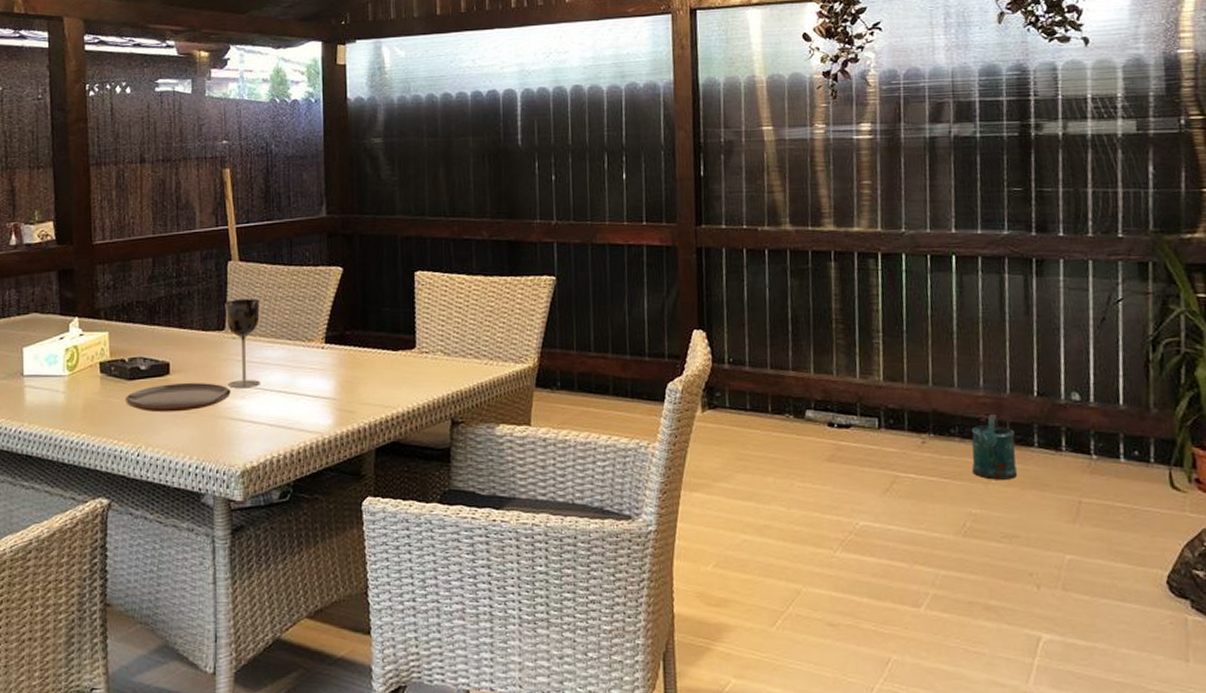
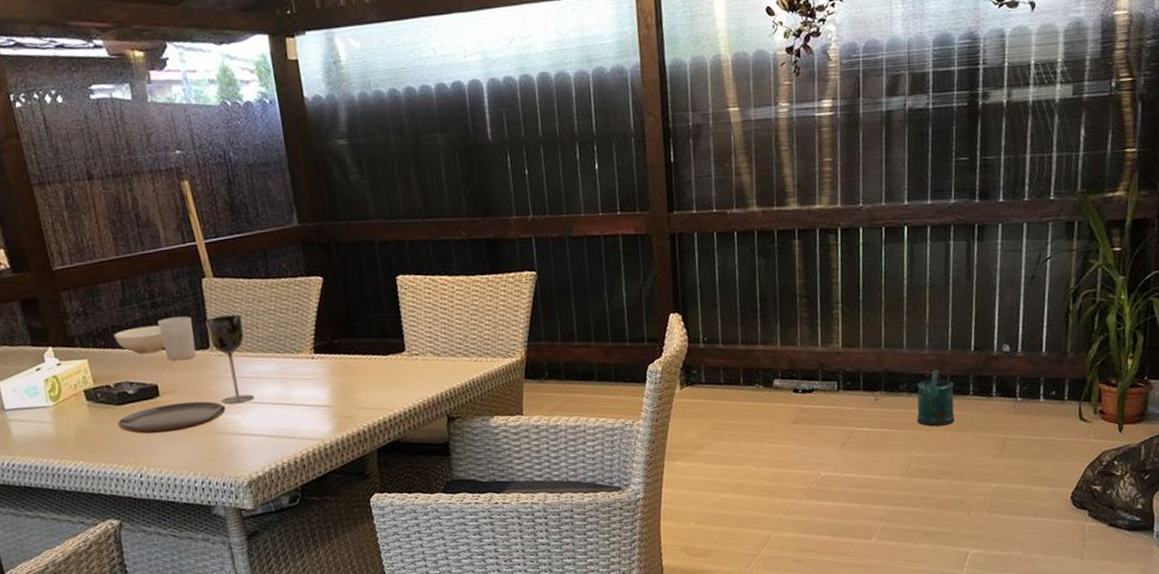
bowl: none [137,303,183,332] -> present [113,325,166,355]
candle holder: none [179,297,213,340] -> present [157,316,197,361]

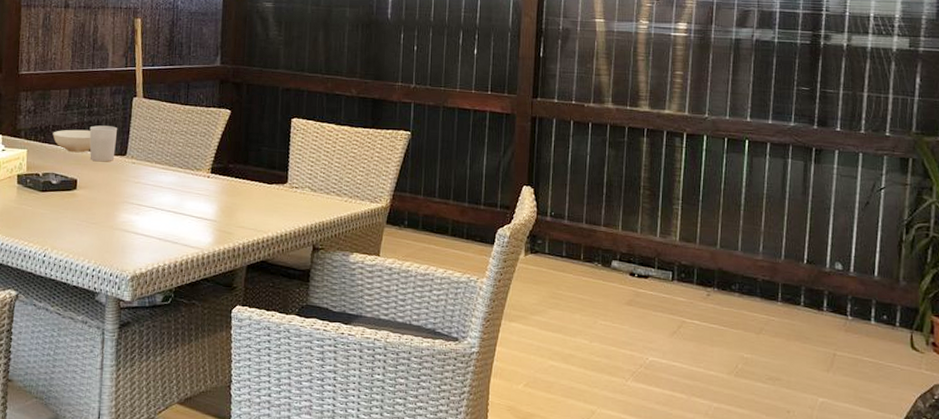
plate: present [117,401,226,434] -> none [36,197,128,222]
wine glass: present [205,315,255,404] -> none [125,130,158,206]
watering can: present [916,370,954,427] -> none [747,276,785,332]

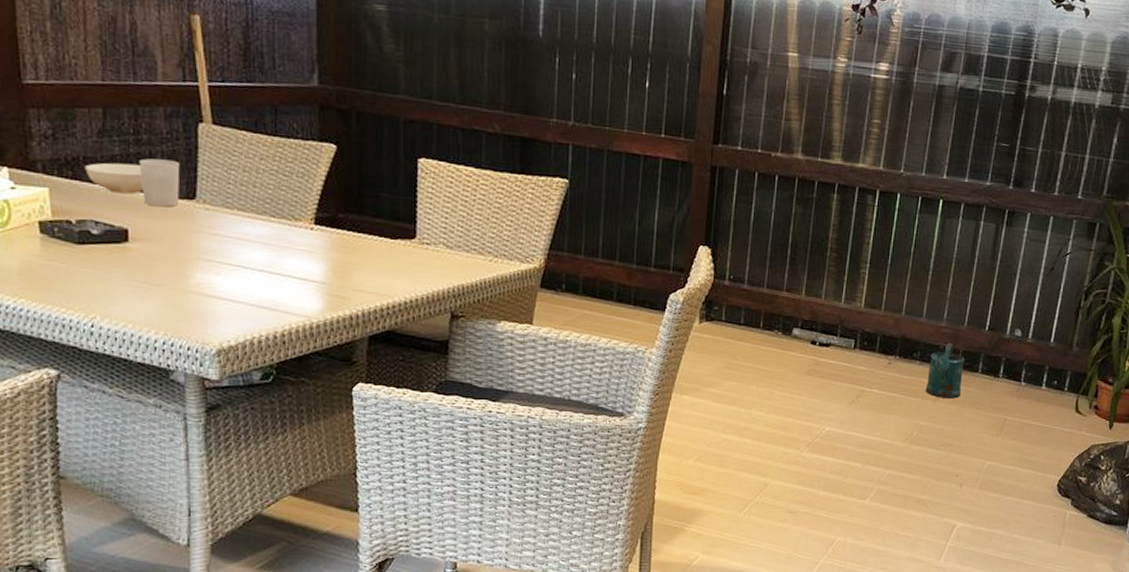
watering can: none [747,276,785,332] -> present [925,343,964,399]

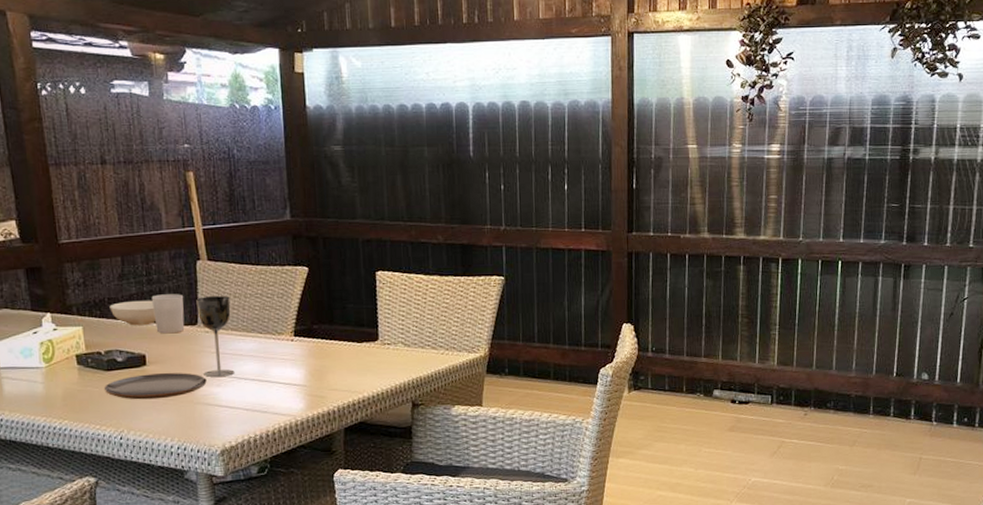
plate: none [73,252,204,284] -> present [104,373,207,400]
wine glass: none [195,167,239,264] -> present [196,296,235,377]
watering can: present [925,343,964,399] -> none [841,391,876,443]

